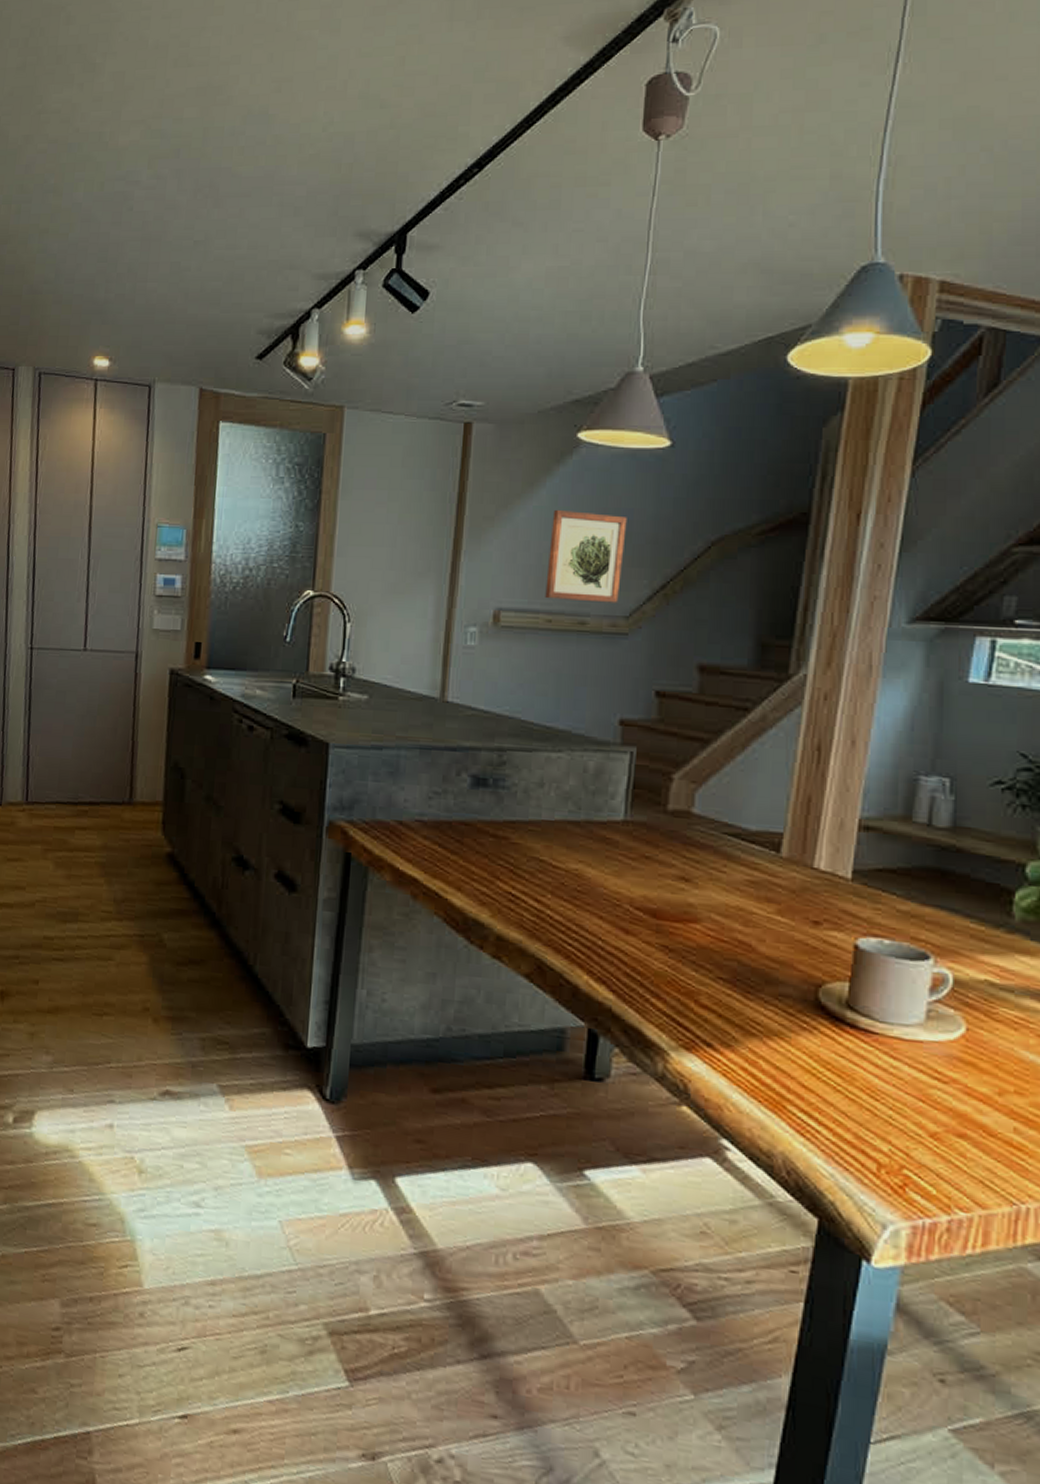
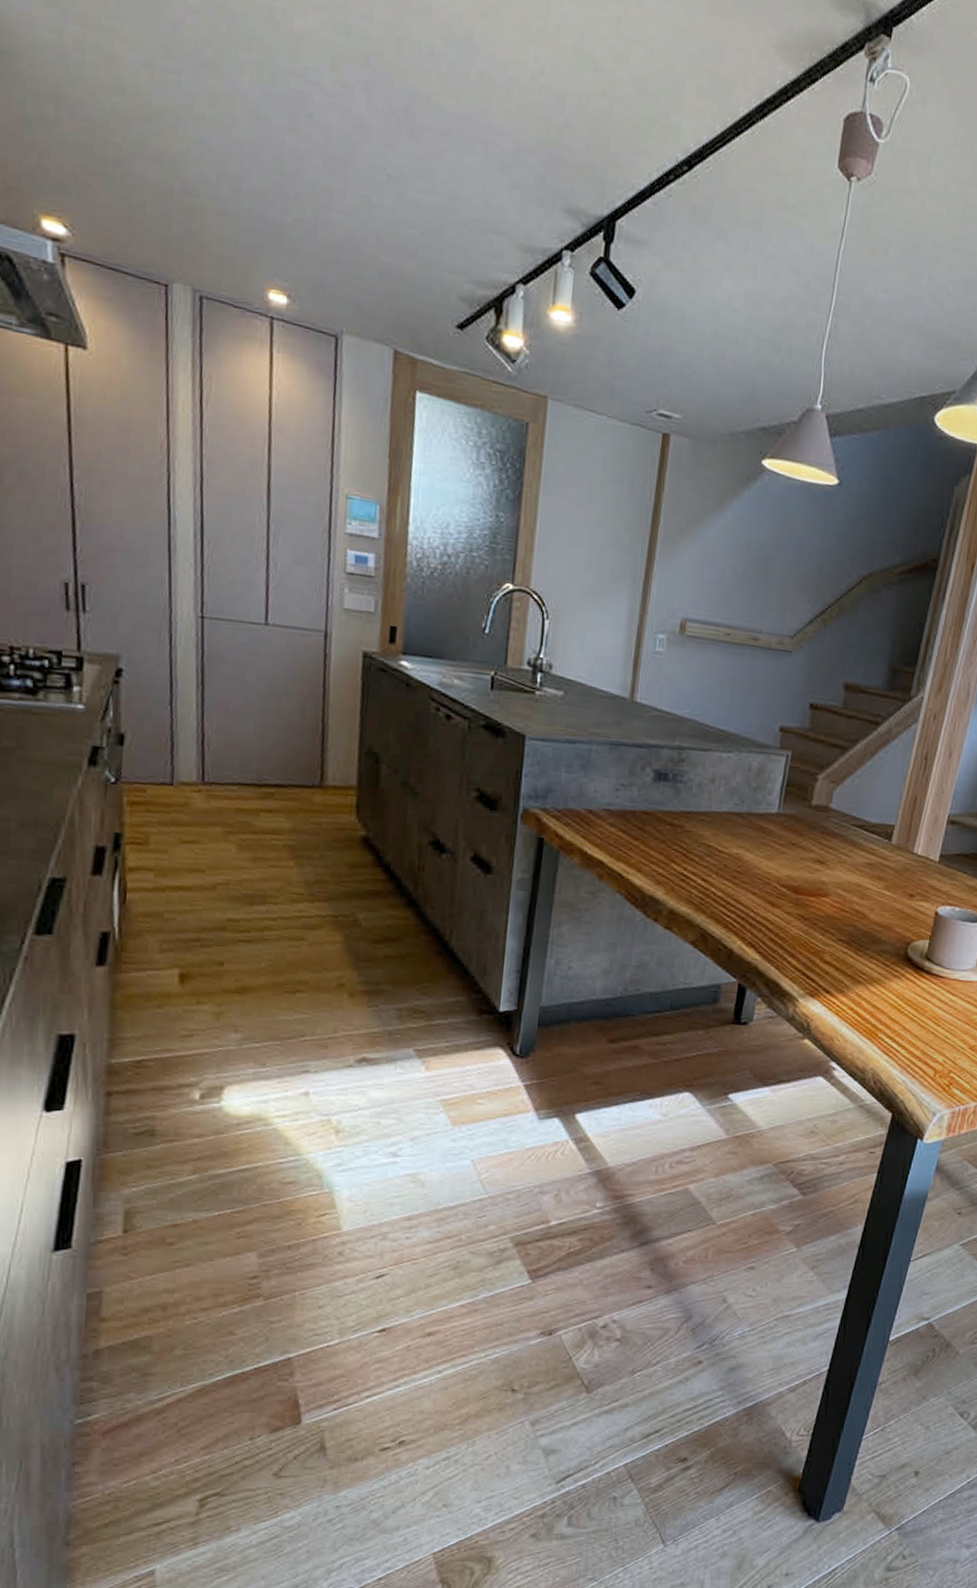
wall art: present [545,509,627,603] -> none [726,530,798,624]

